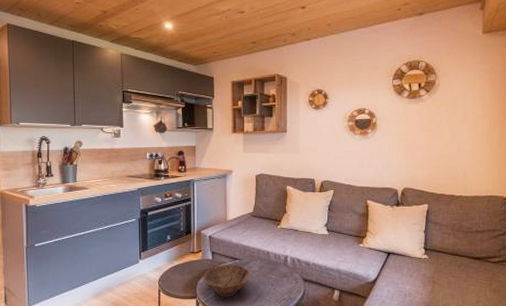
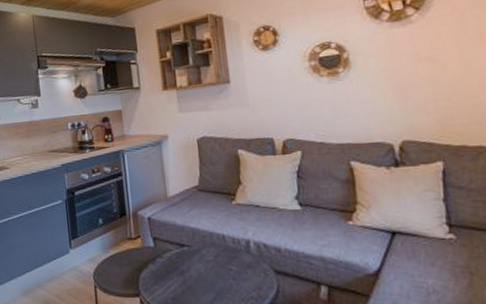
bowl: present [203,264,251,298] -> none [145,252,205,296]

